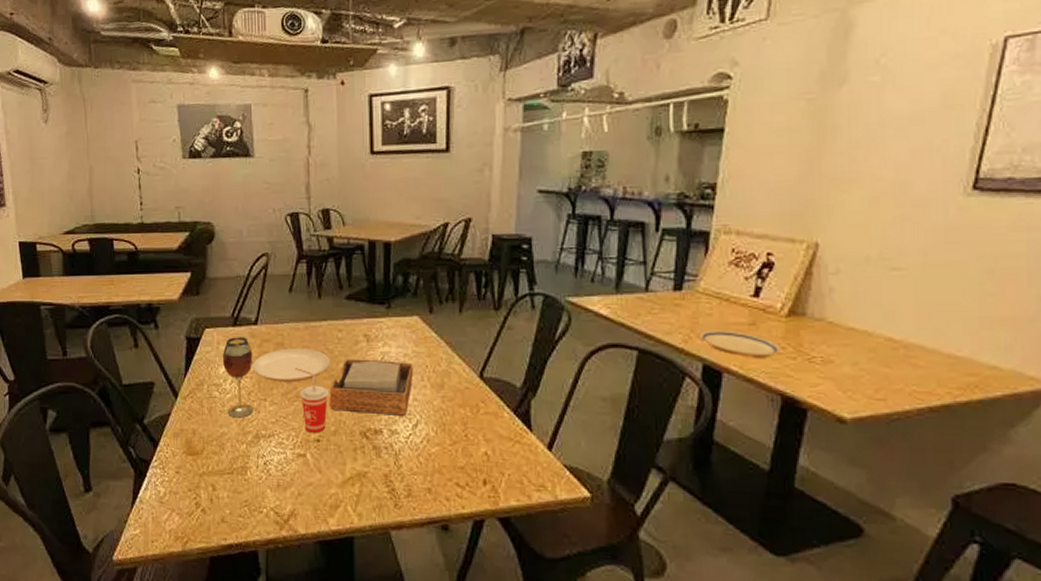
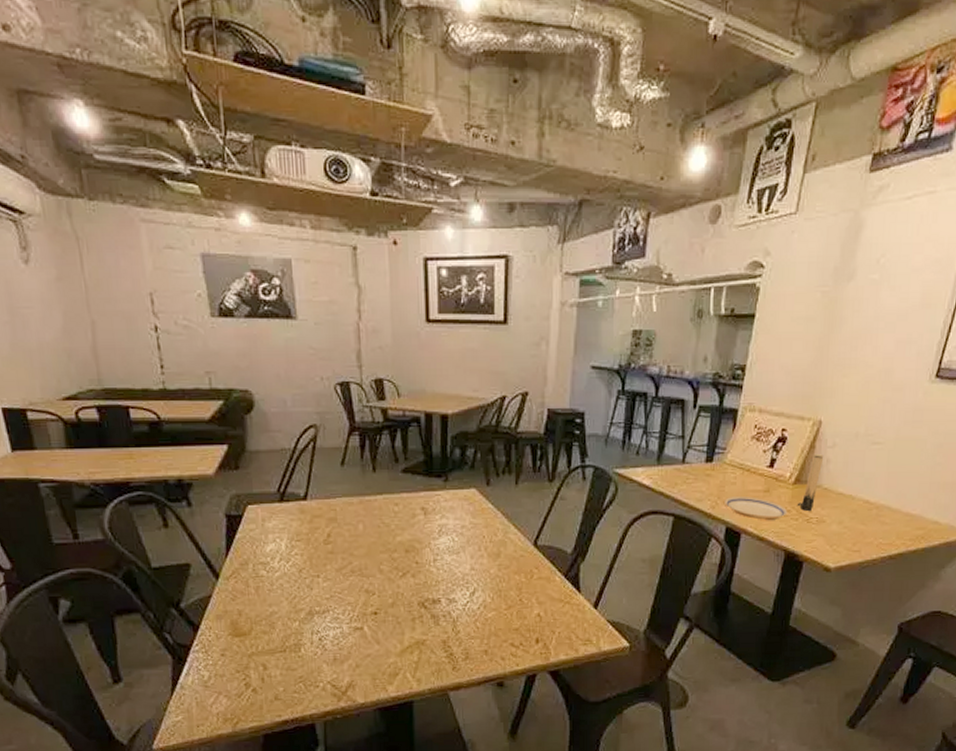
wineglass: present [222,337,253,418] -> none [268,513,305,596]
plate: present [252,348,331,382] -> none [302,523,388,558]
beverage cup: present [294,367,329,433] -> none [349,542,386,606]
napkin holder: present [329,359,414,416] -> none [386,531,471,585]
candle: none [793,281,825,348] -> present [797,453,824,511]

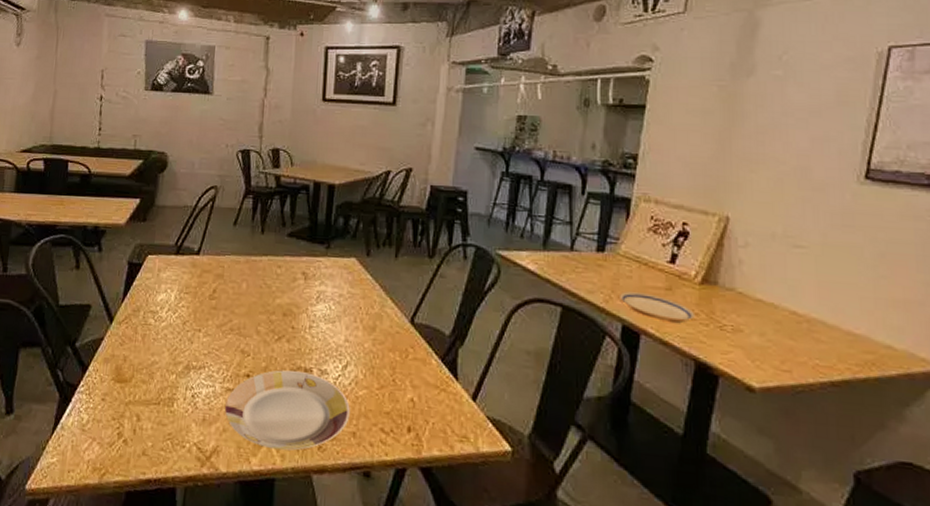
plate: none [355,603,481,676] -> present [225,370,350,451]
candle: present [797,453,824,511] -> none [706,252,735,317]

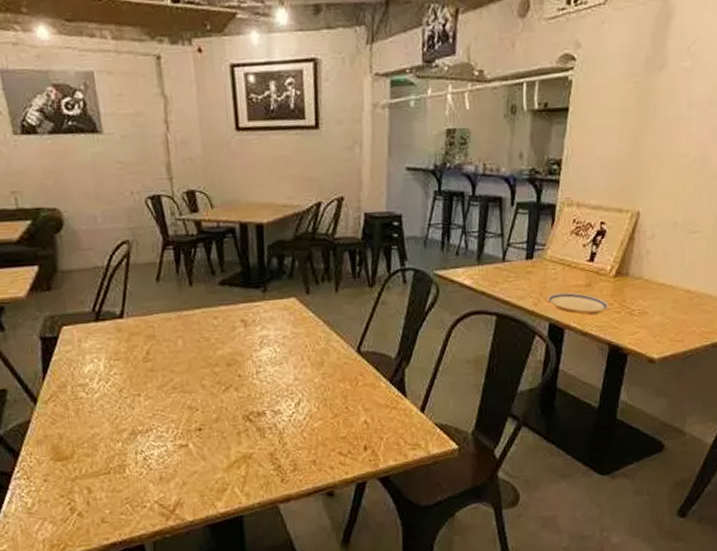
plate: present [225,370,350,451] -> none [181,415,308,491]

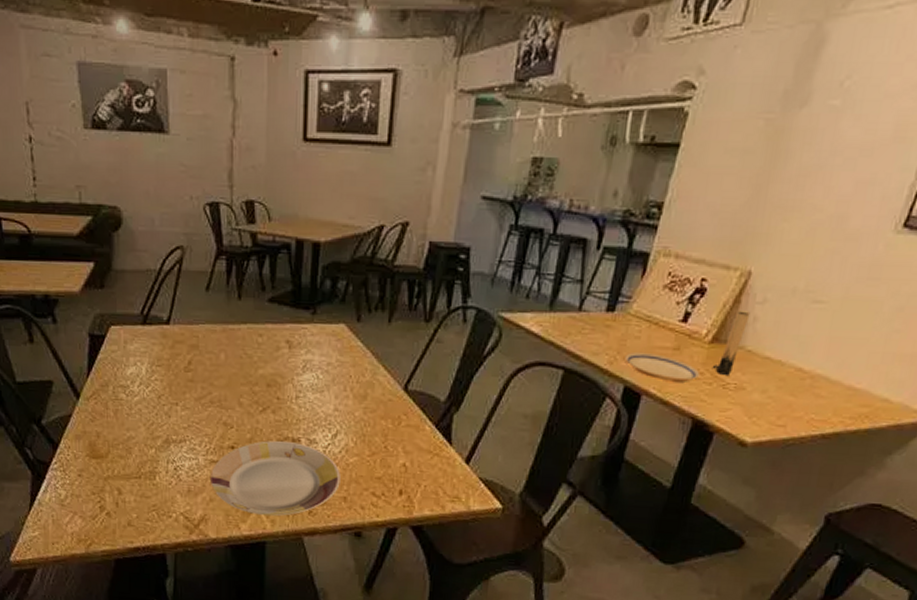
plate: none [181,415,308,491] -> present [211,441,341,516]
candle: none [618,245,643,303] -> present [712,309,751,375]

